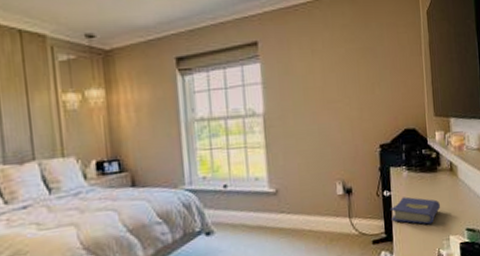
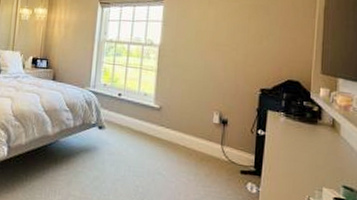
hardcover book: present [390,197,441,225] -> none [261,139,317,171]

